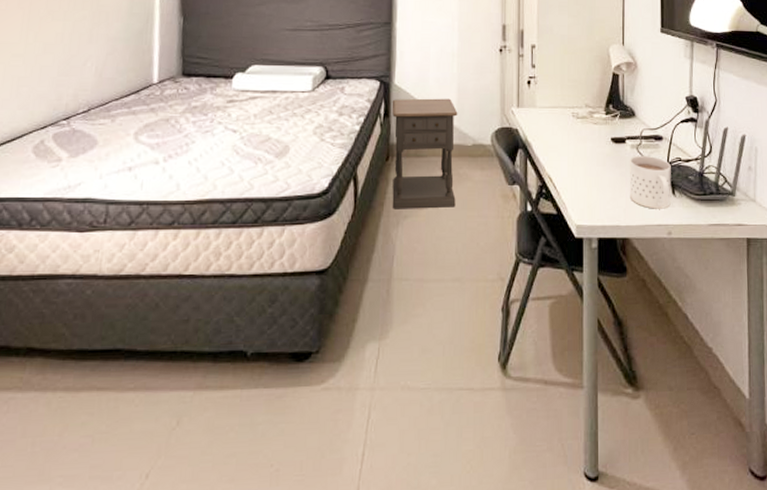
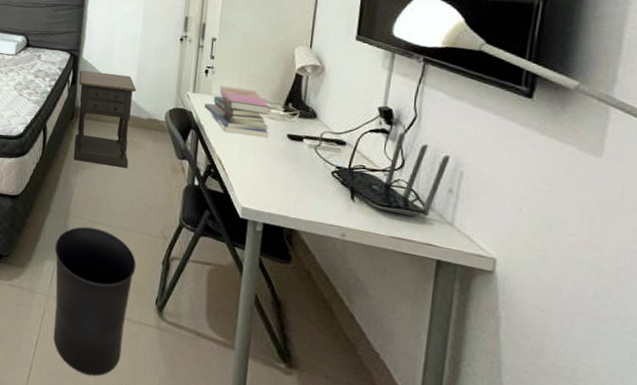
waste bin: none [377,287,474,475] -> present [53,226,137,376]
books: none [530,96,594,146] -> present [204,85,269,138]
mug: present [630,155,672,209] -> none [302,155,353,211]

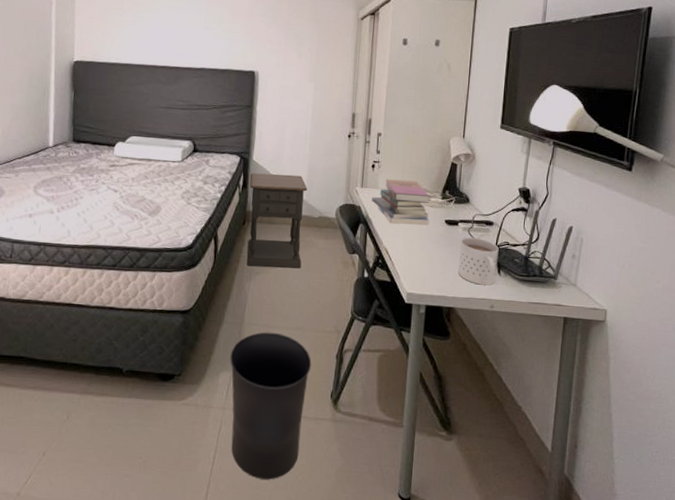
mug: none [302,155,353,211] -> present [458,237,499,286]

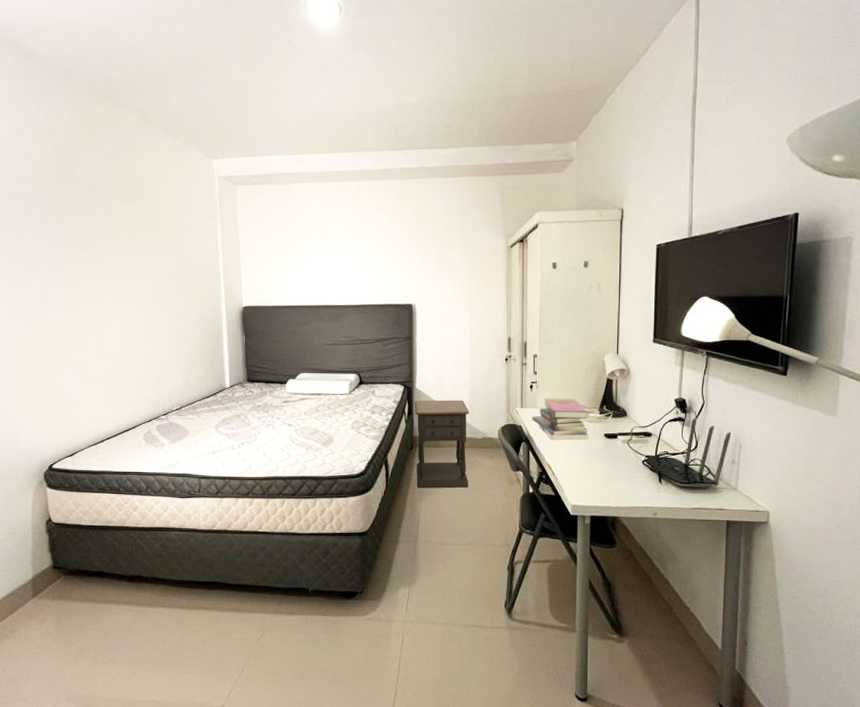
waste bin: present [230,332,312,480] -> none [407,548,485,686]
mug: present [458,237,499,286] -> none [620,449,659,494]

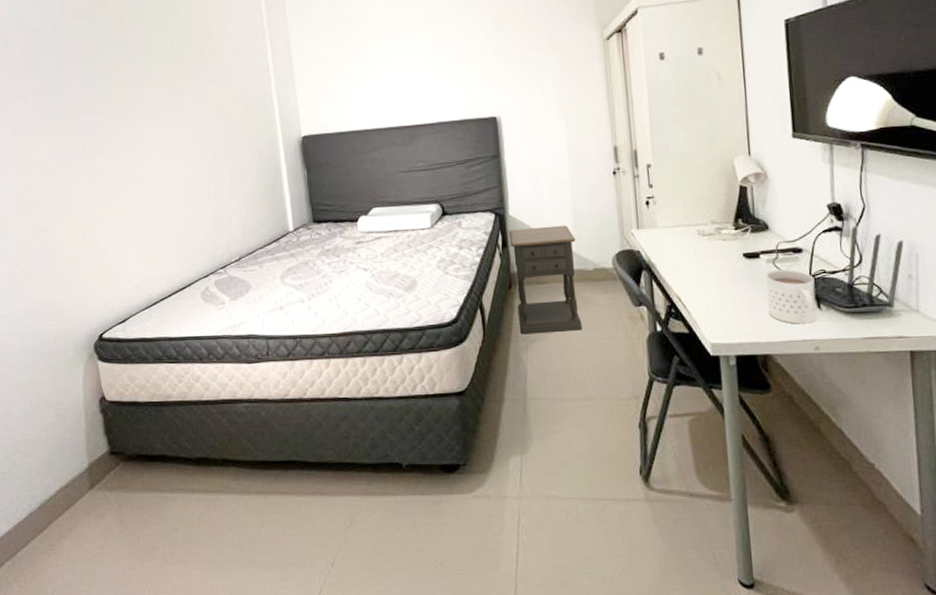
books: present [532,398,589,440] -> none [652,213,724,265]
mug: none [620,449,659,494] -> present [766,269,817,324]

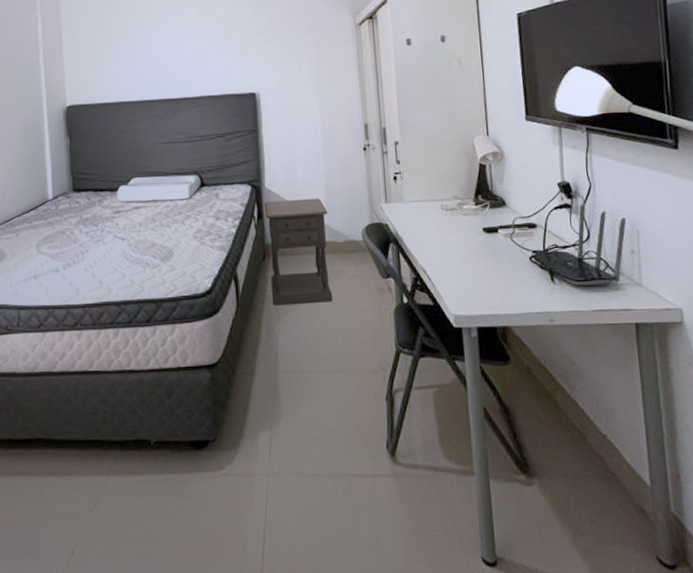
mug: present [766,269,817,324] -> none [504,243,550,297]

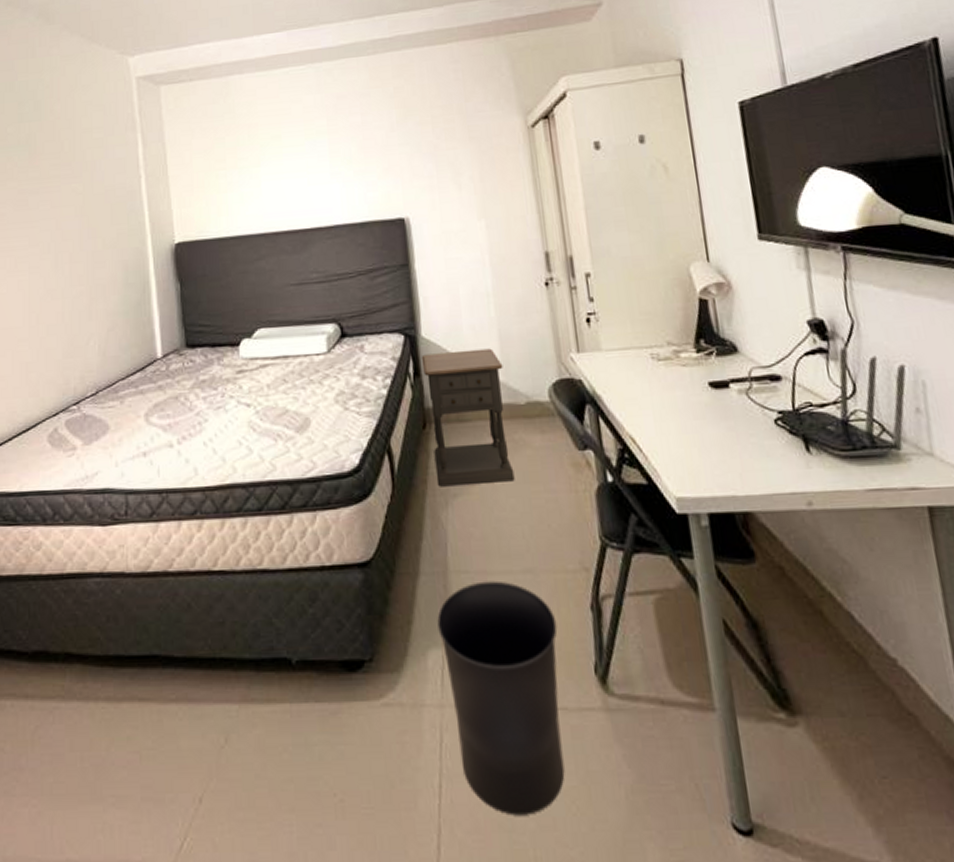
waste bin: none [268,378,360,557] -> present [437,580,565,816]

